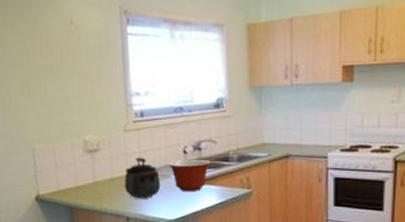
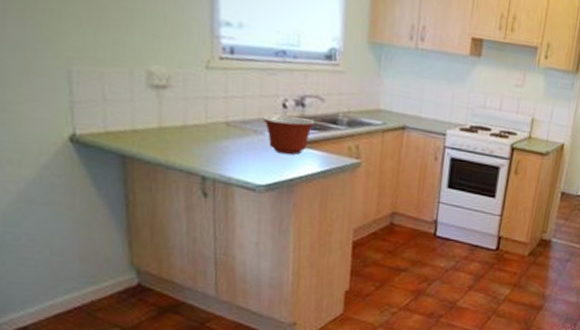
kettle: present [124,157,161,199] -> none [201,103,251,156]

